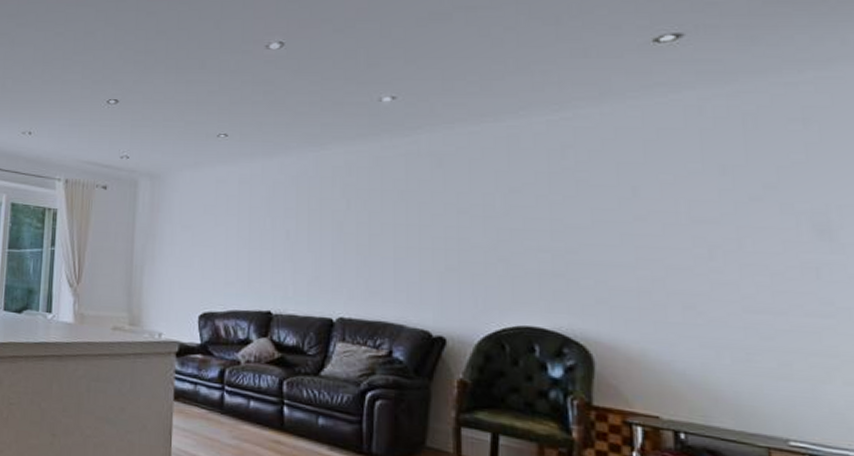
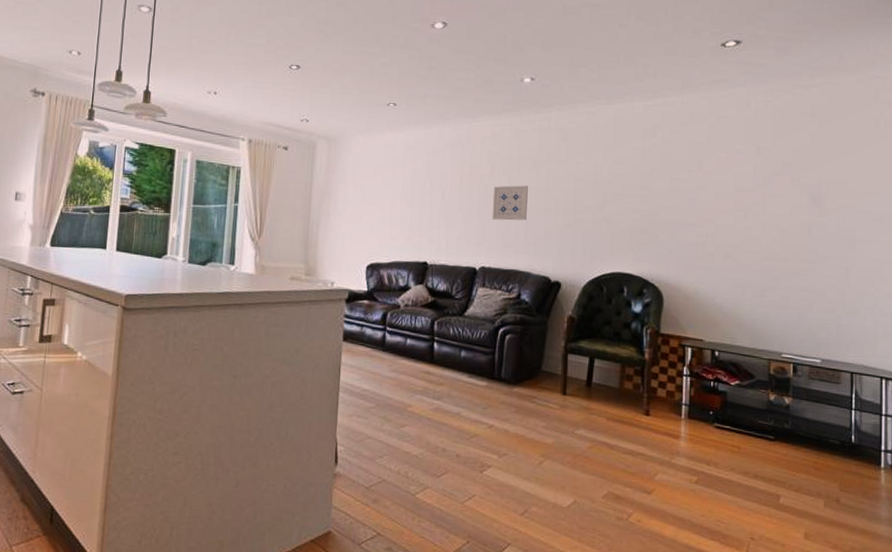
wall art: none [350,221,395,263] -> present [492,185,528,221]

